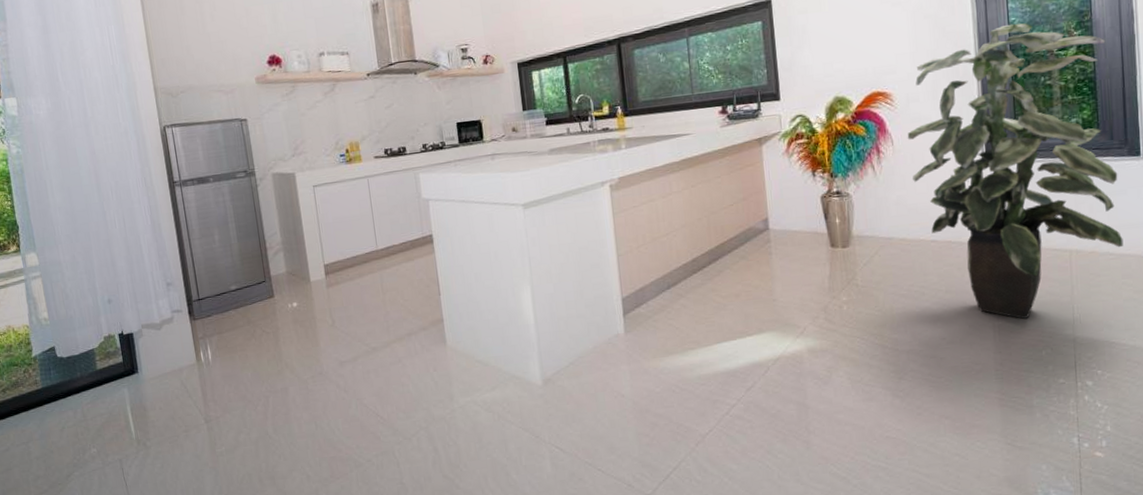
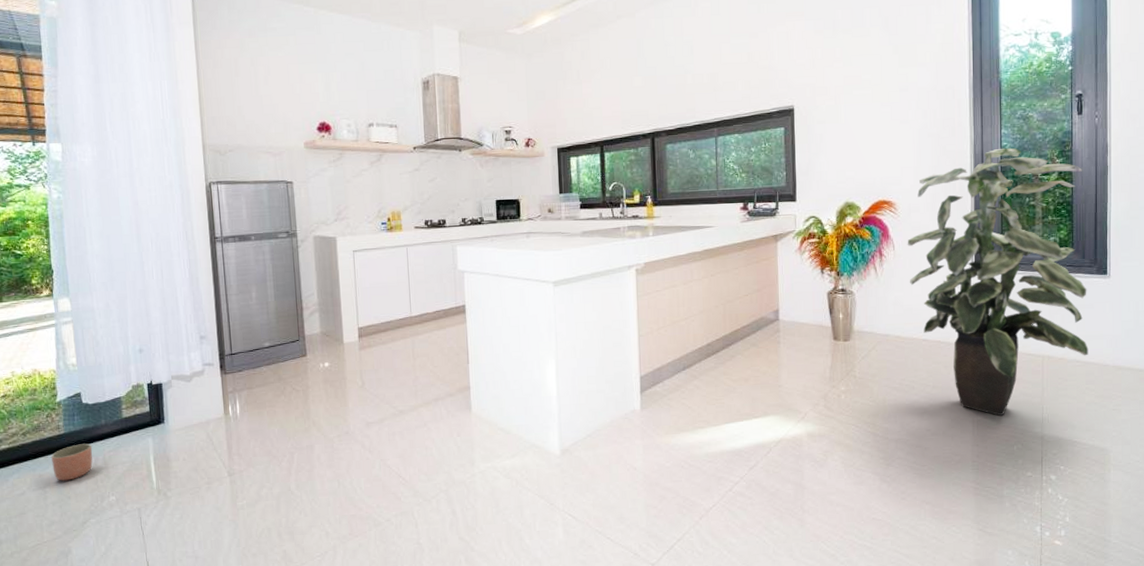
planter: none [31,397,72,436] -> present [51,443,93,481]

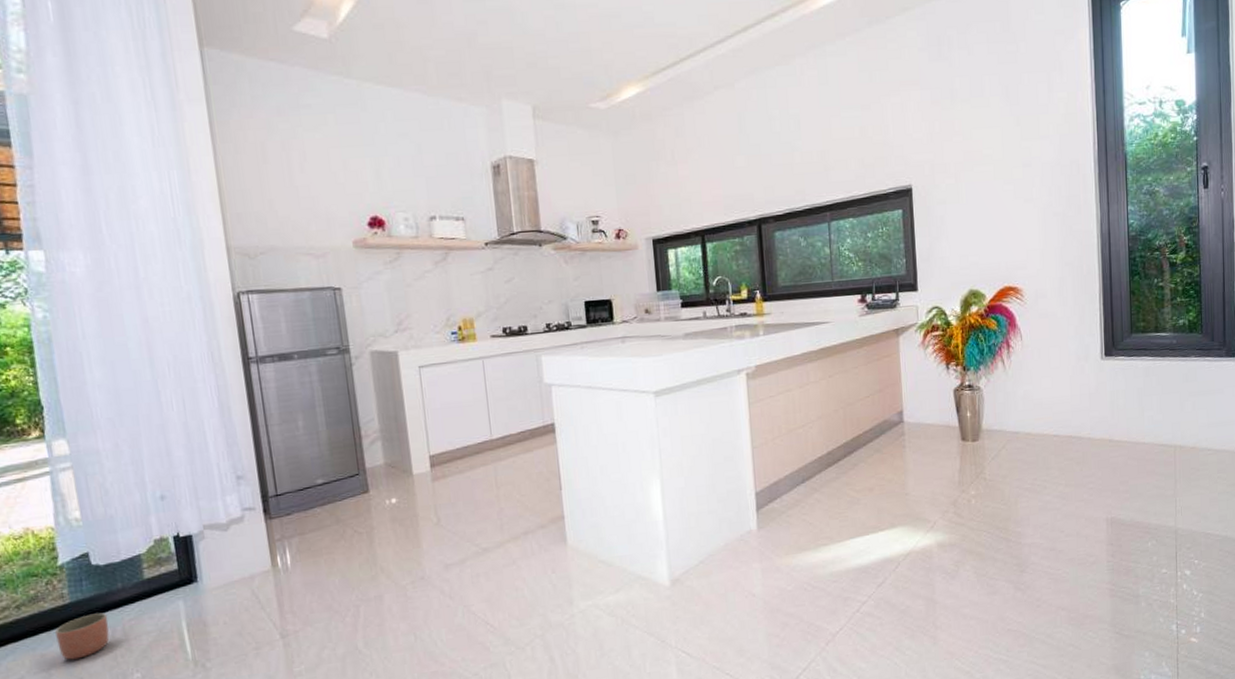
indoor plant: present [907,148,1089,416] -> none [1035,225,1220,512]

